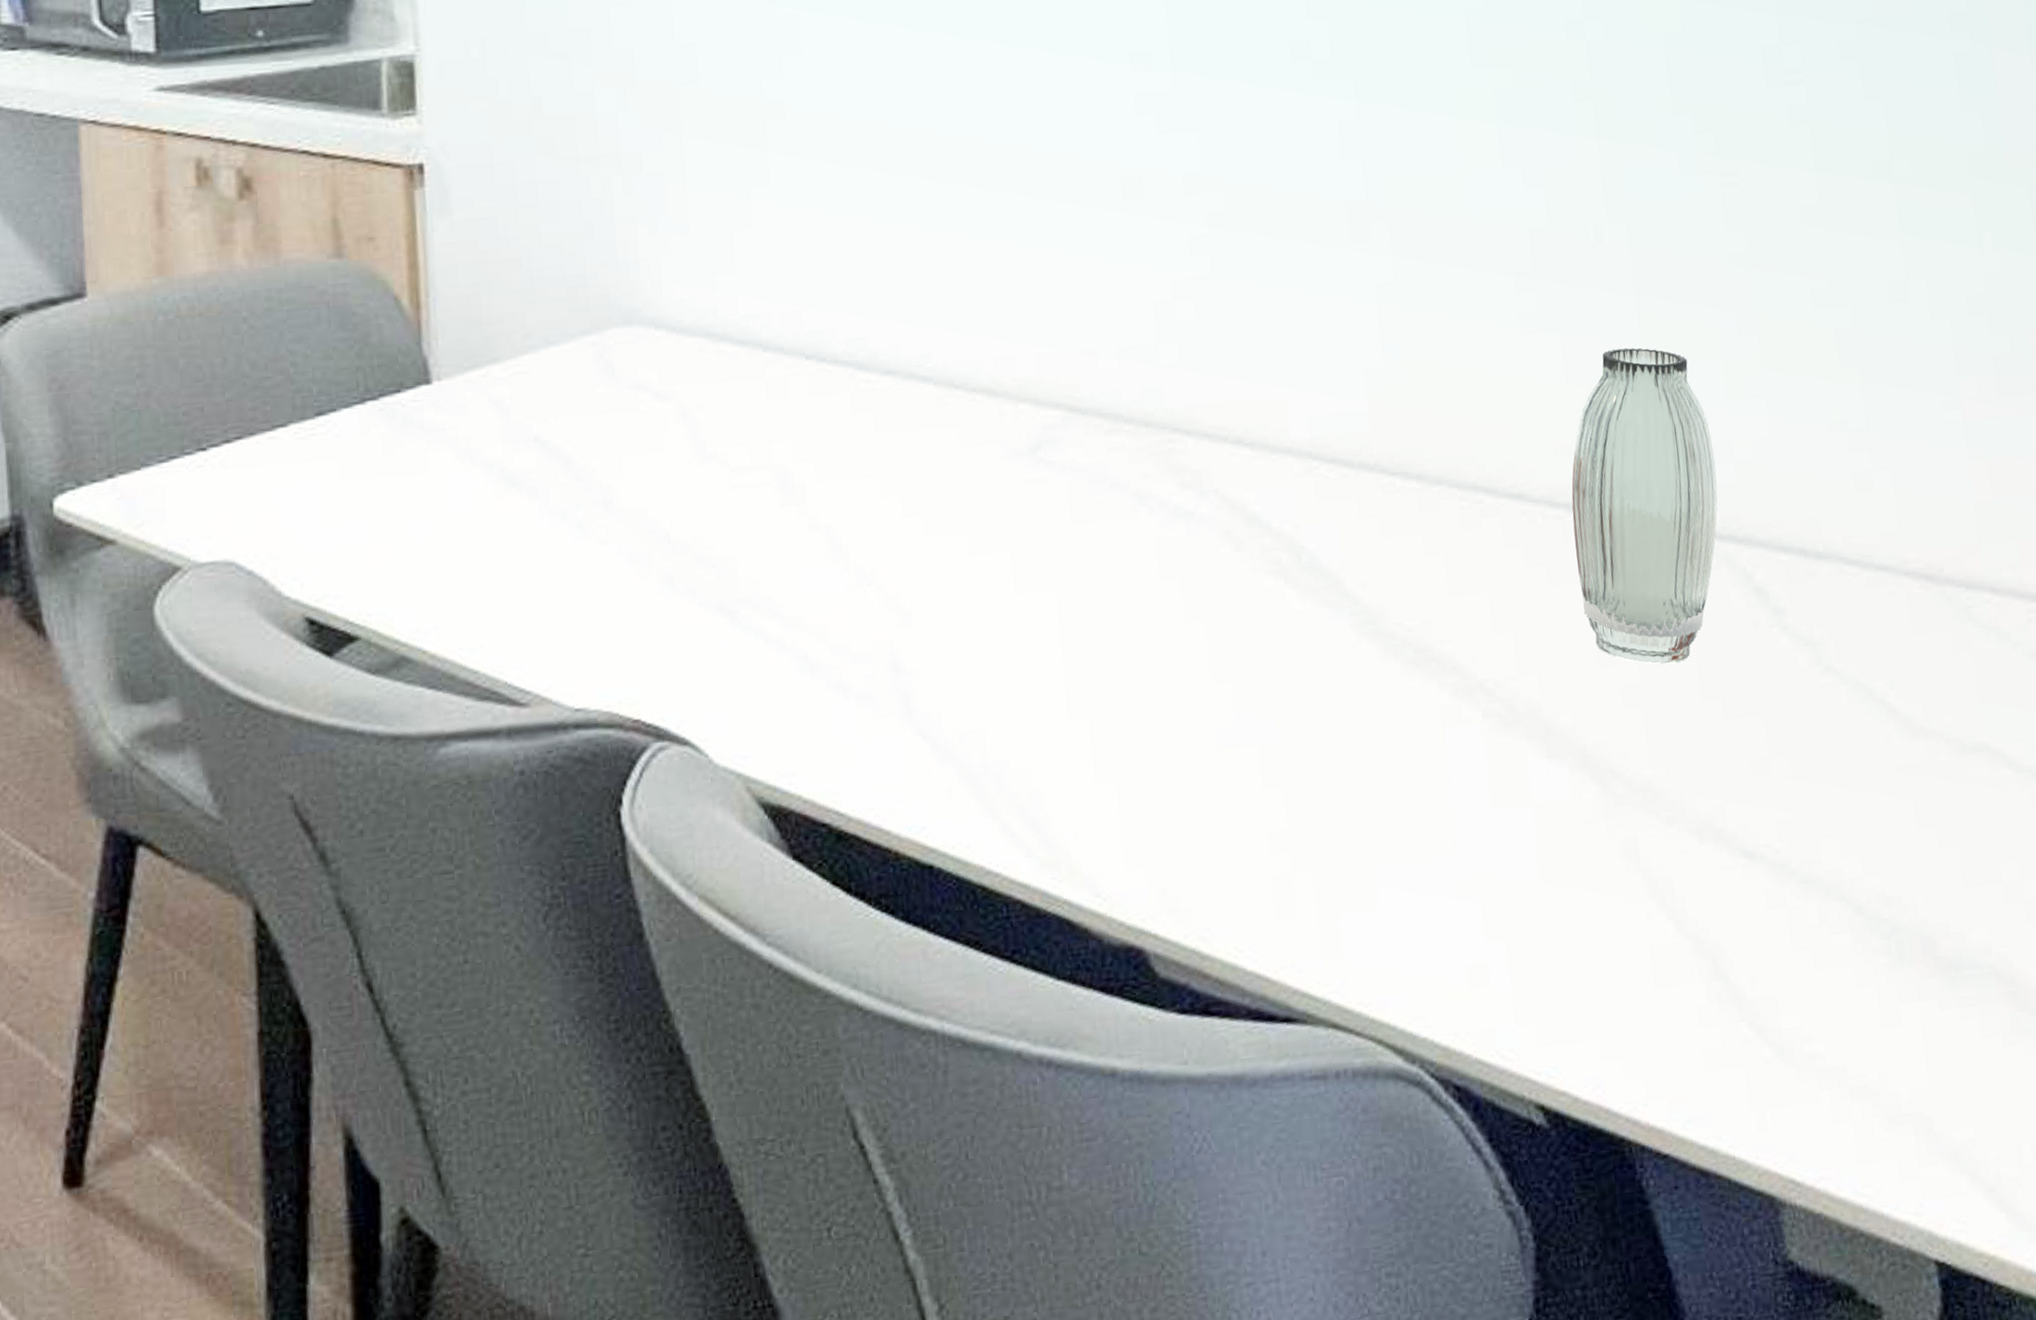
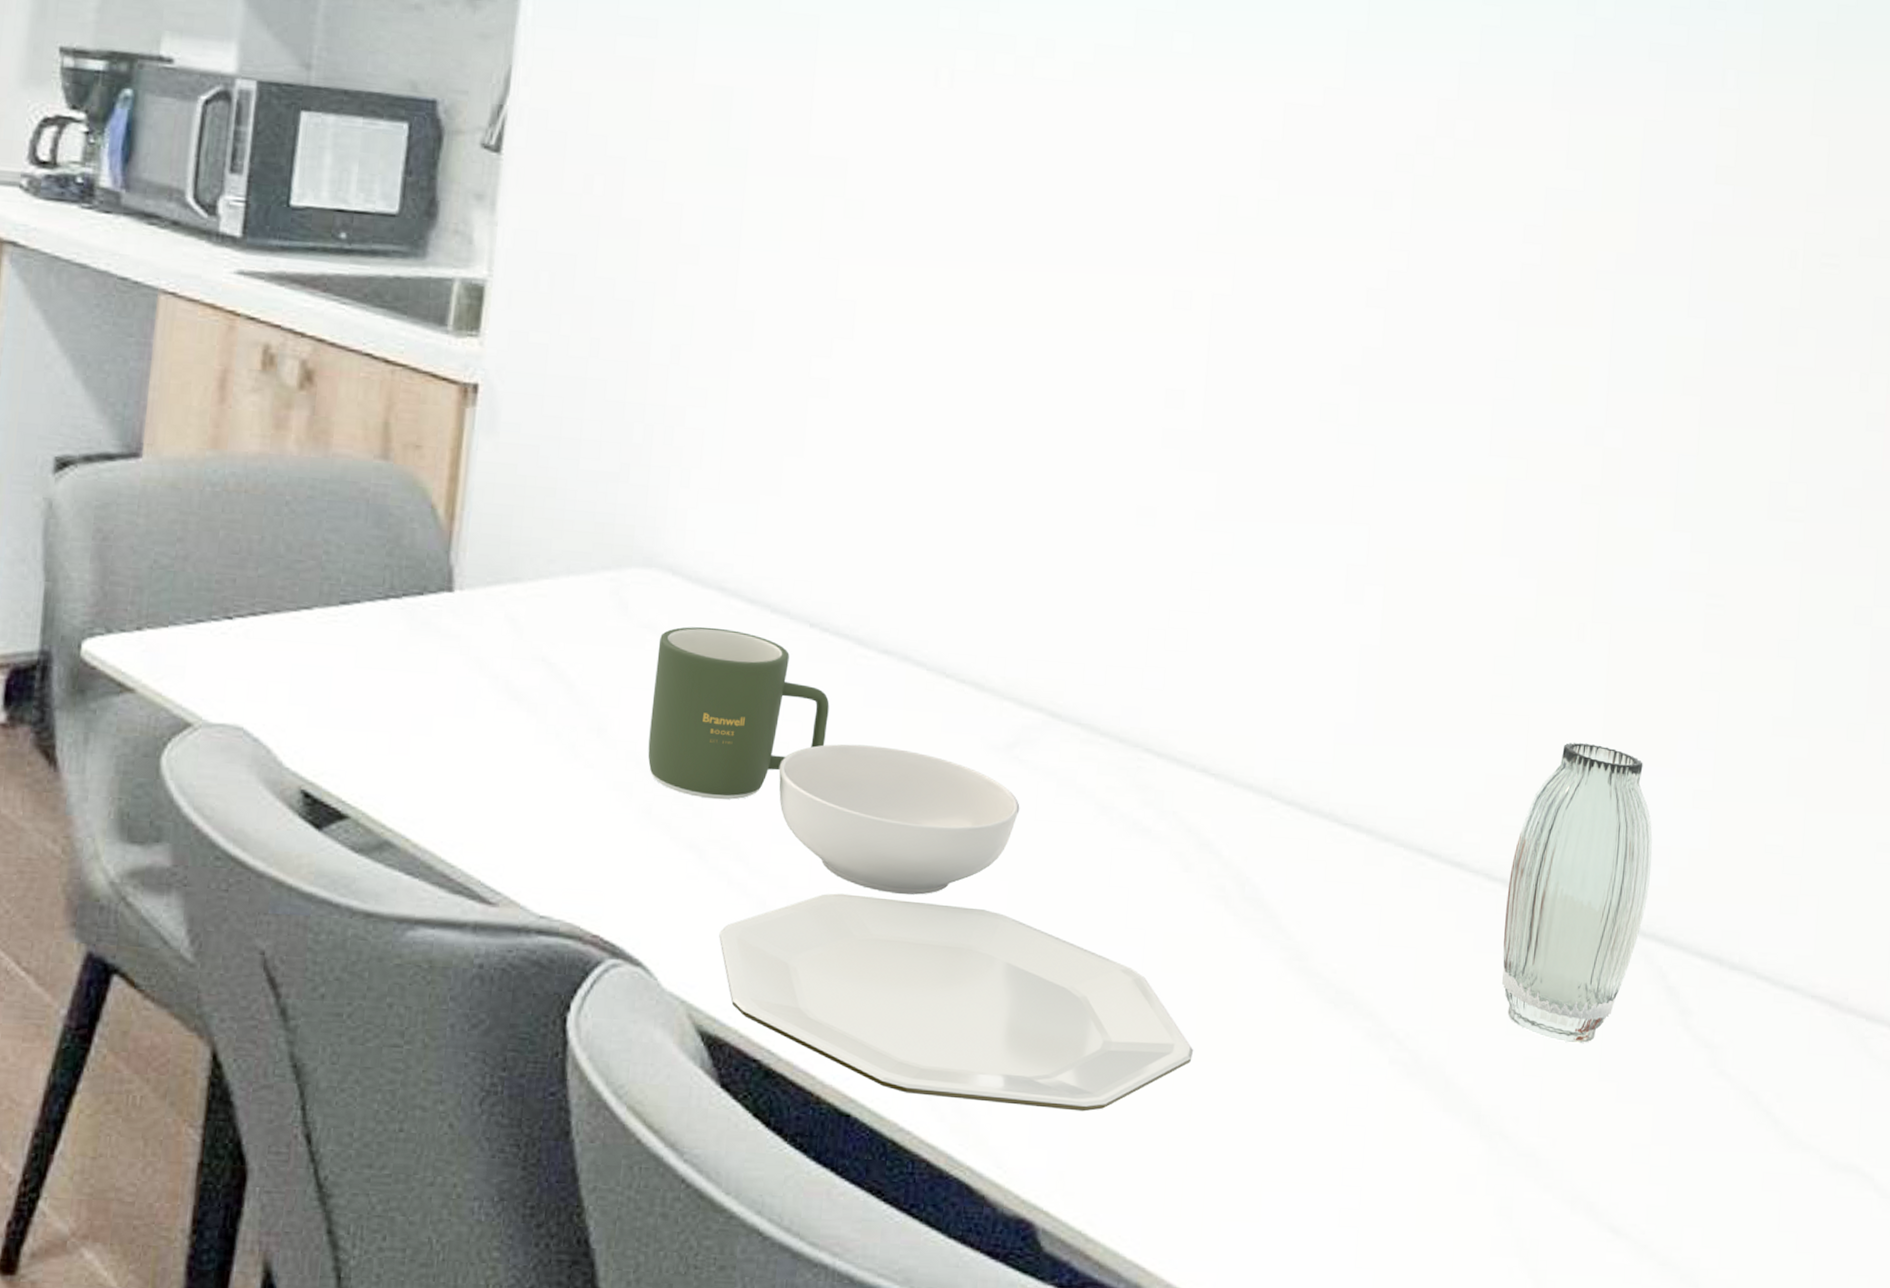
mug: none [652,375,842,557] -> present [647,626,830,800]
plate: none [765,625,1279,833] -> present [719,893,1194,1112]
bowl: none [798,471,1055,625] -> present [778,744,1020,895]

